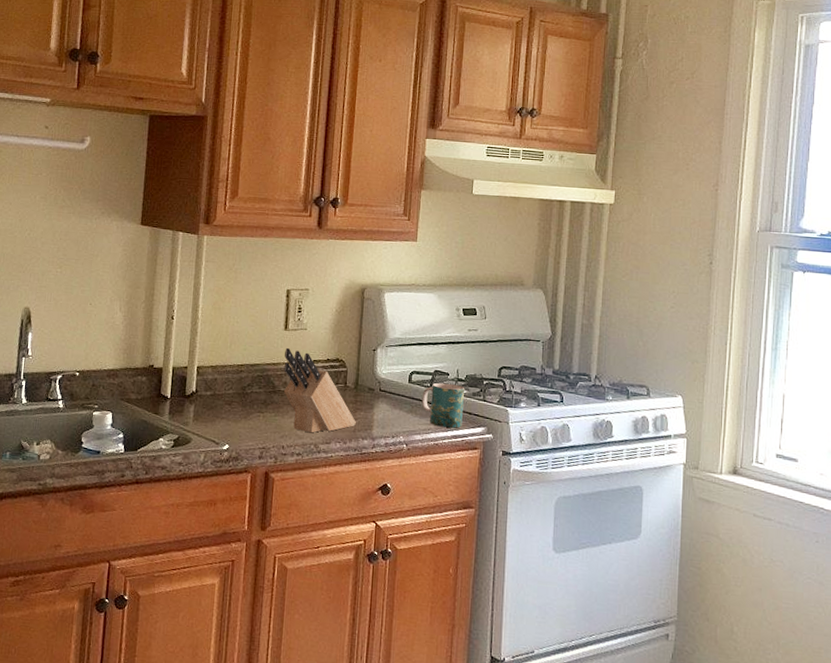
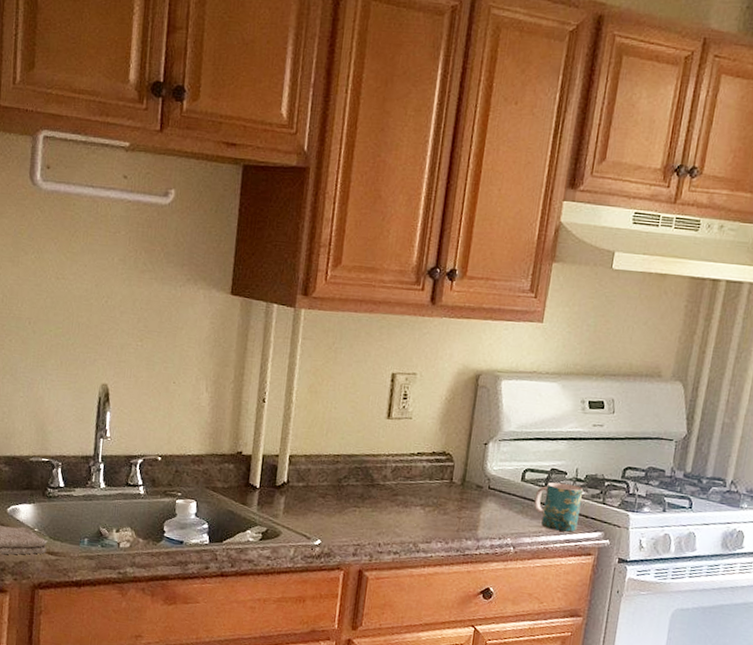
knife block: present [283,347,356,433] -> none [382,437,460,531]

